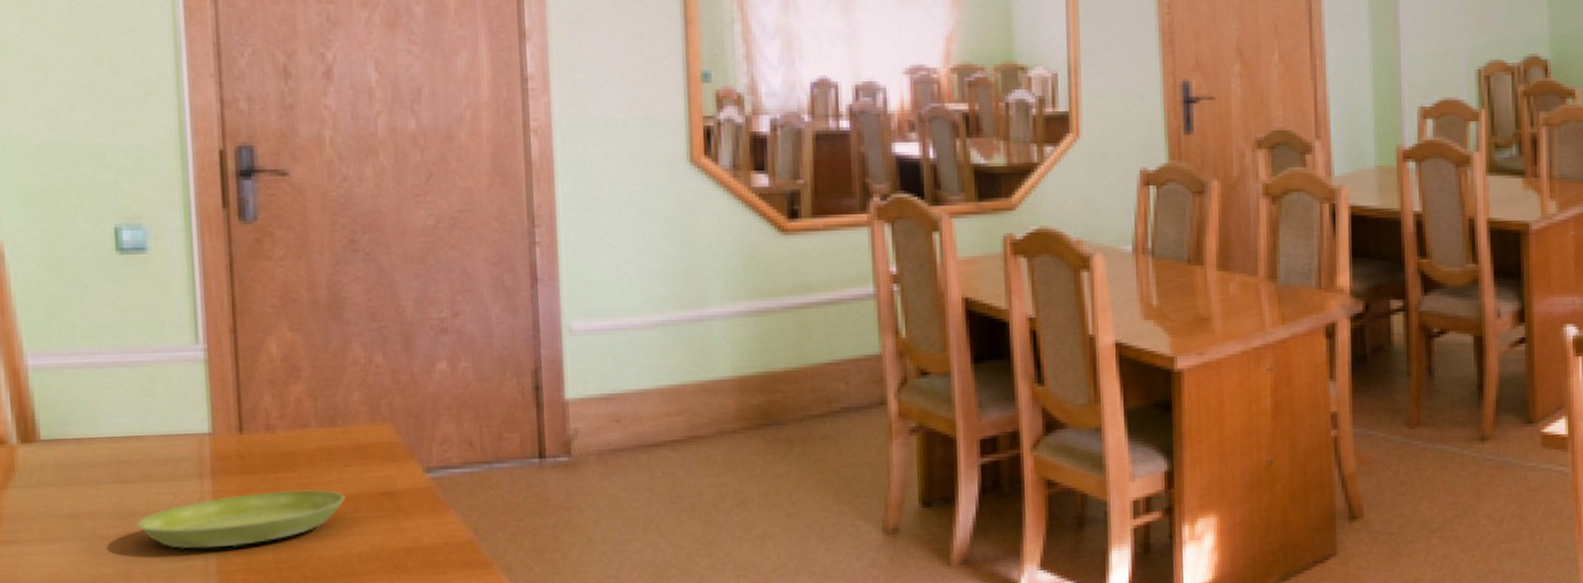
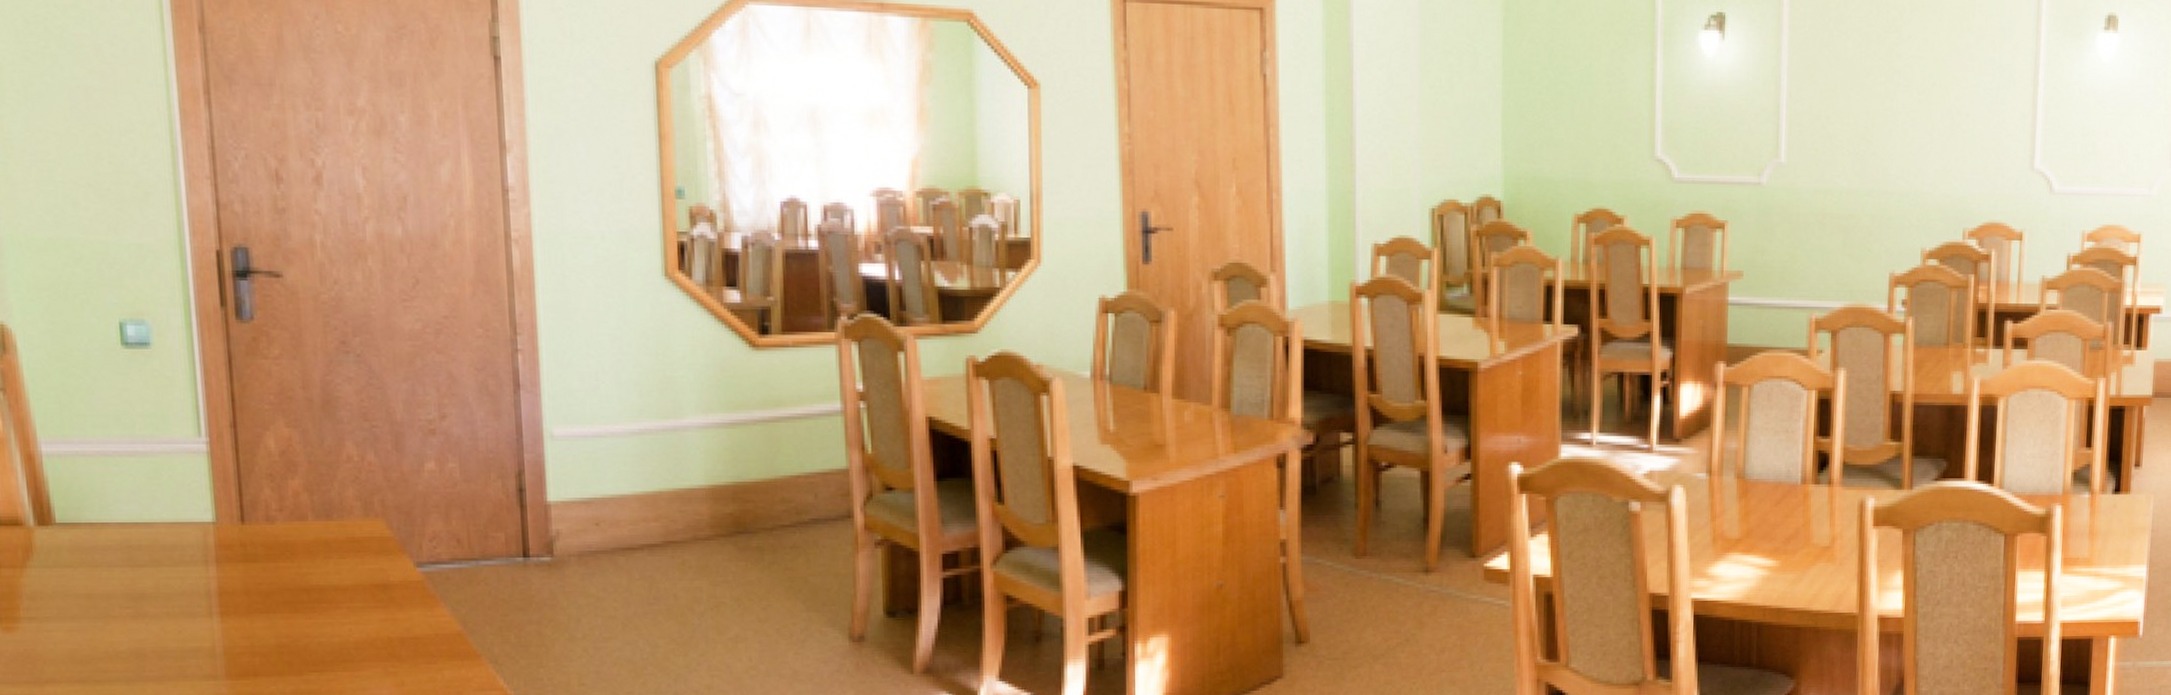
saucer: present [137,489,345,550] -> none [148,579,341,632]

